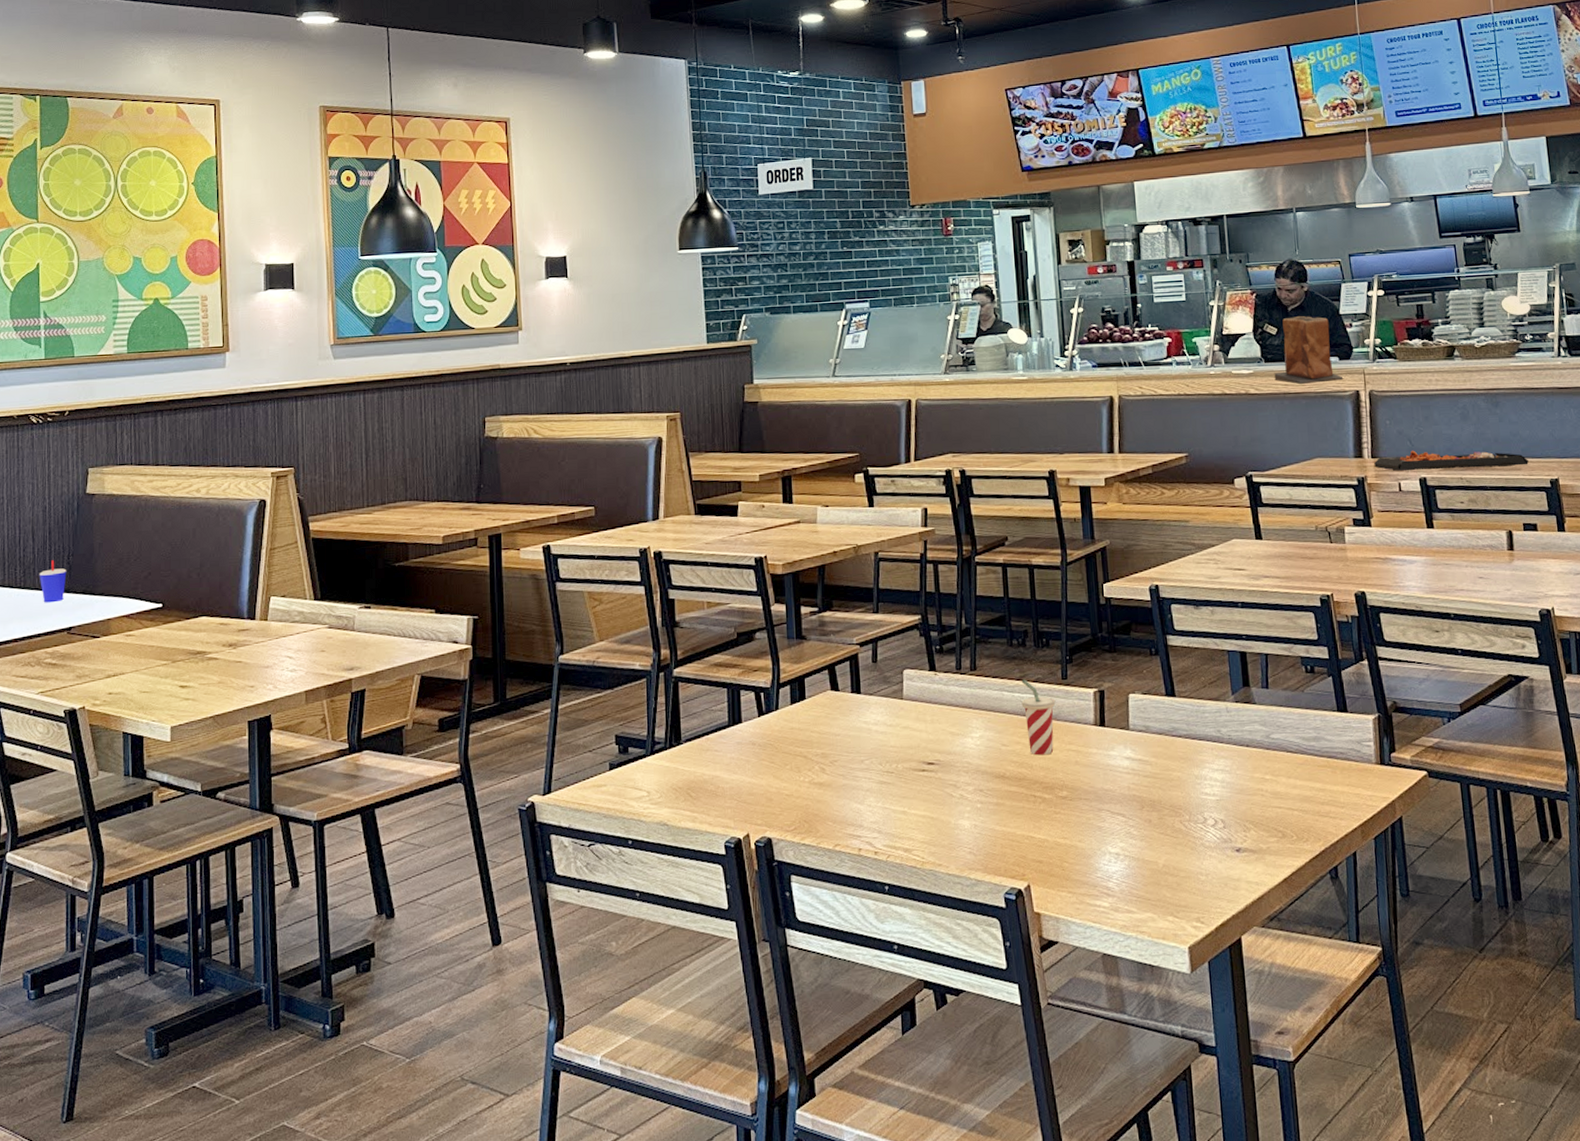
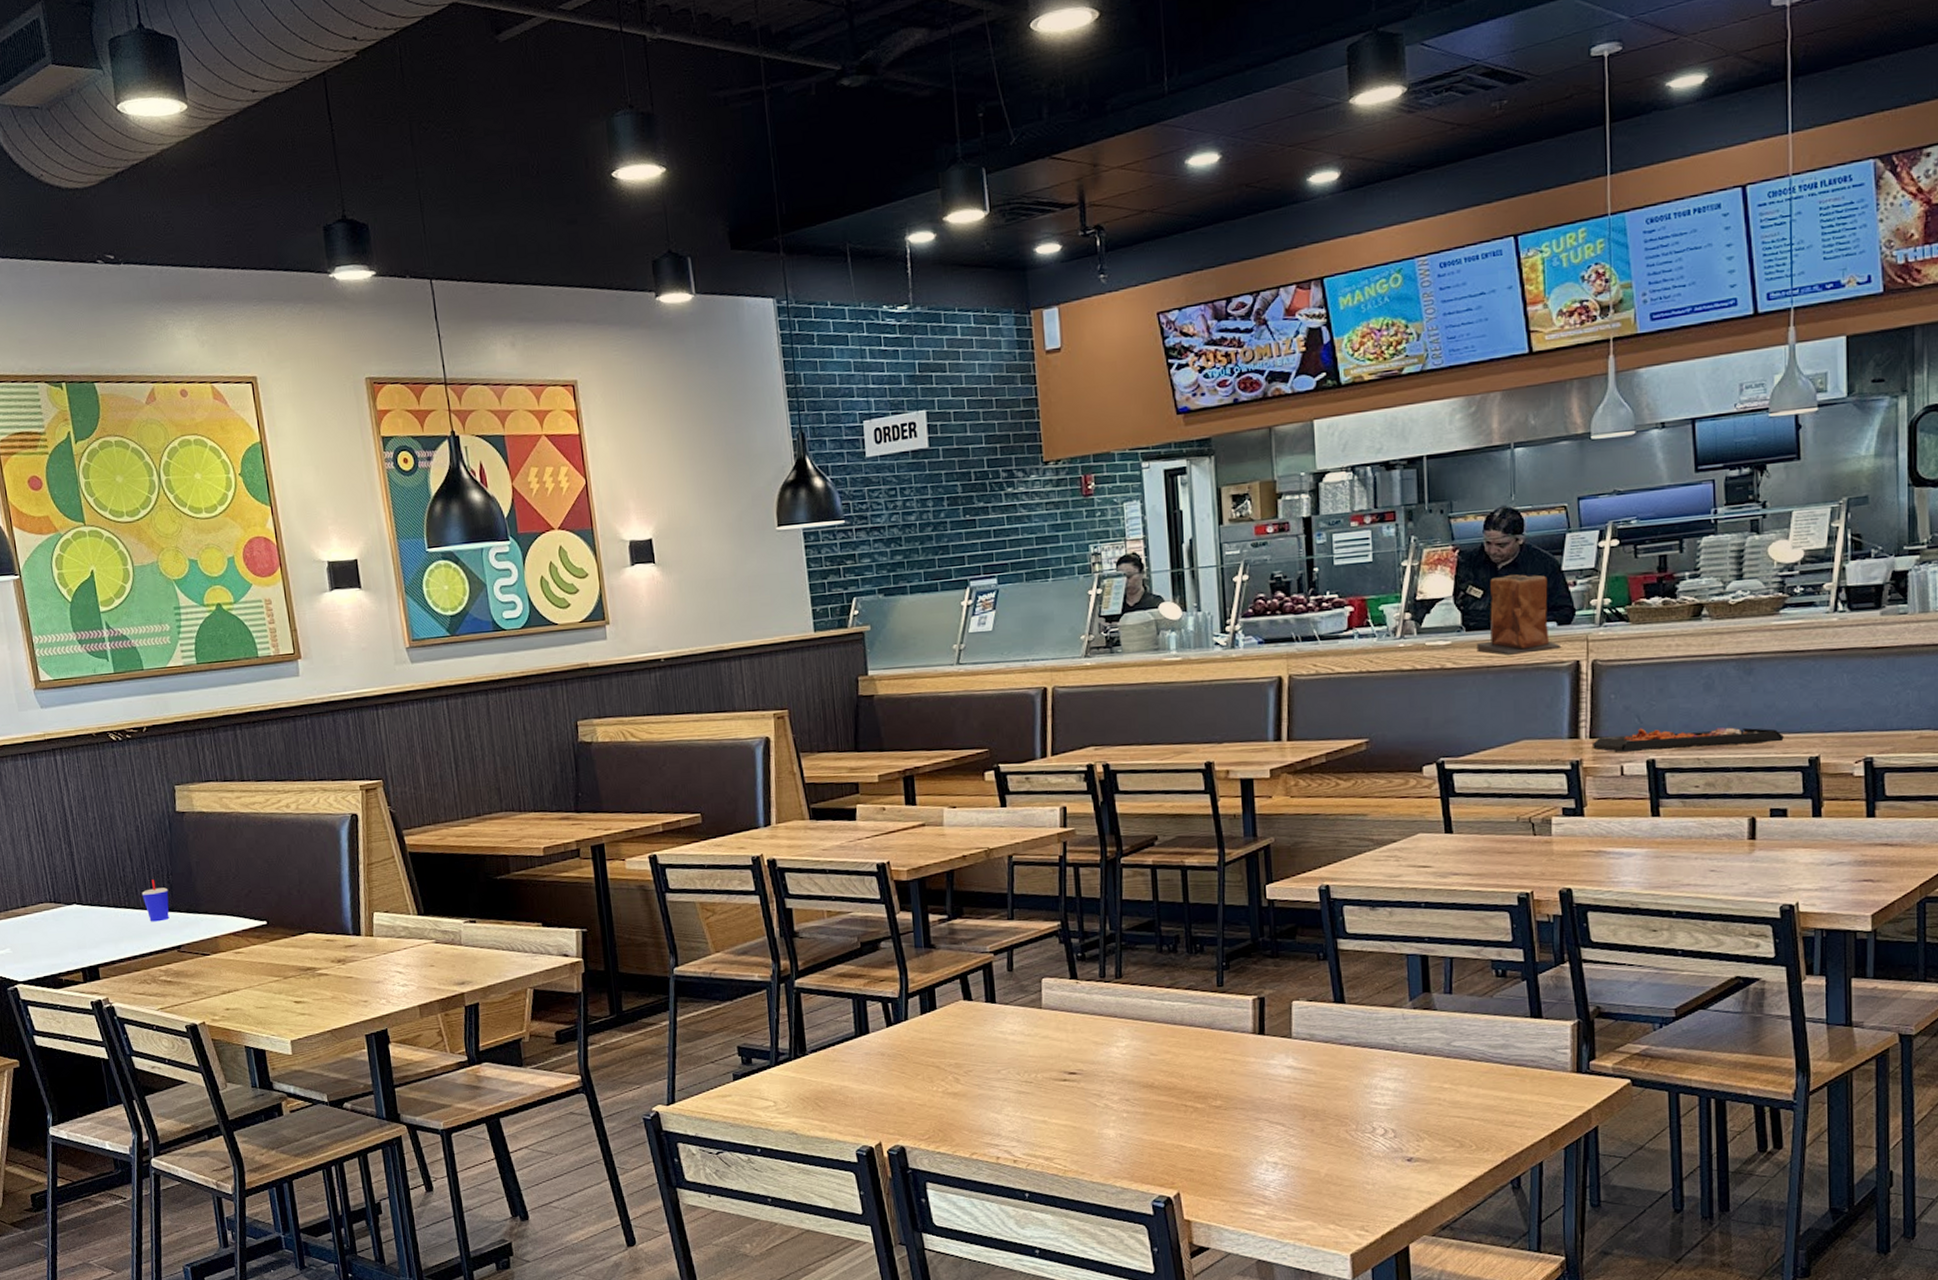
beverage cup: present [1021,679,1056,756] -> none [1172,987,1210,1065]

